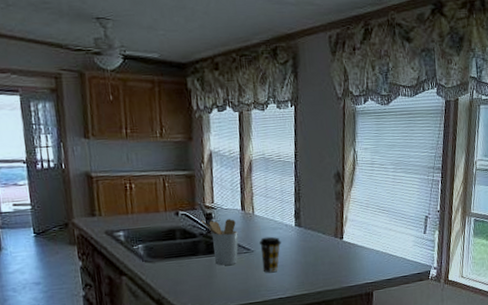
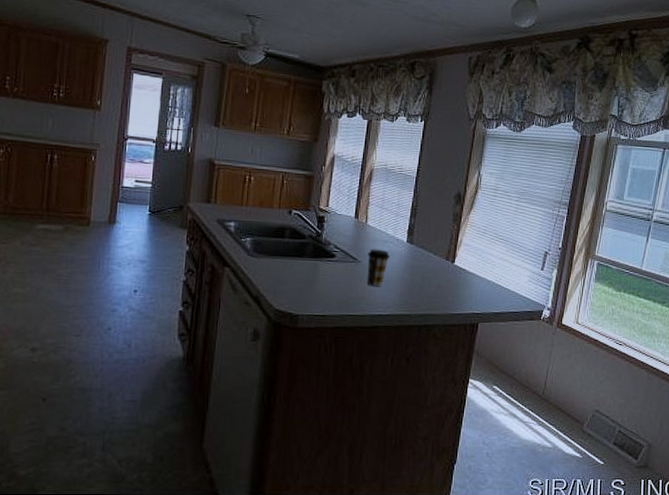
utensil holder: present [201,219,239,266] -> none [312,222,348,272]

